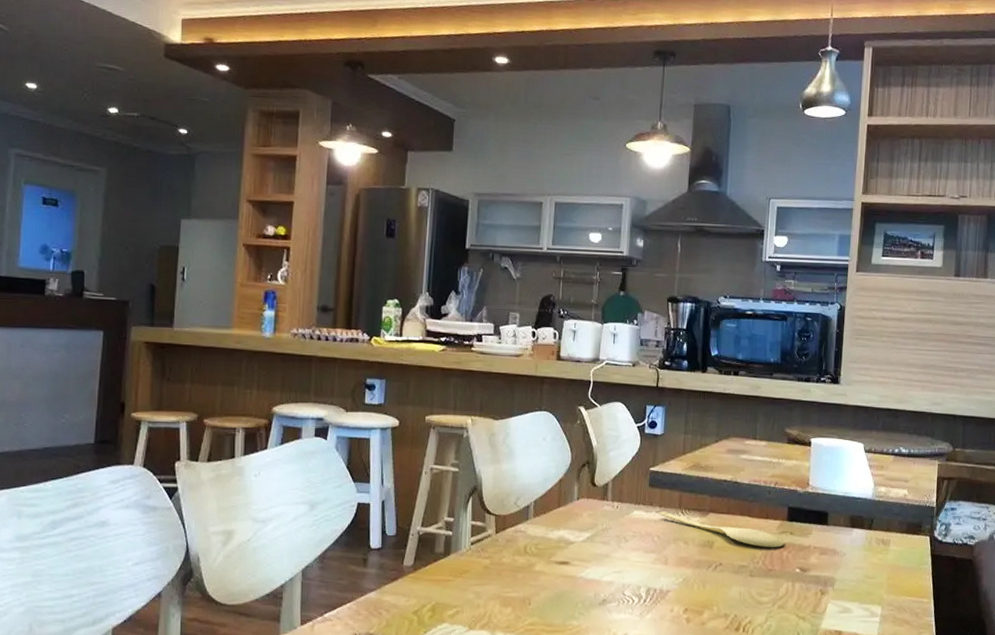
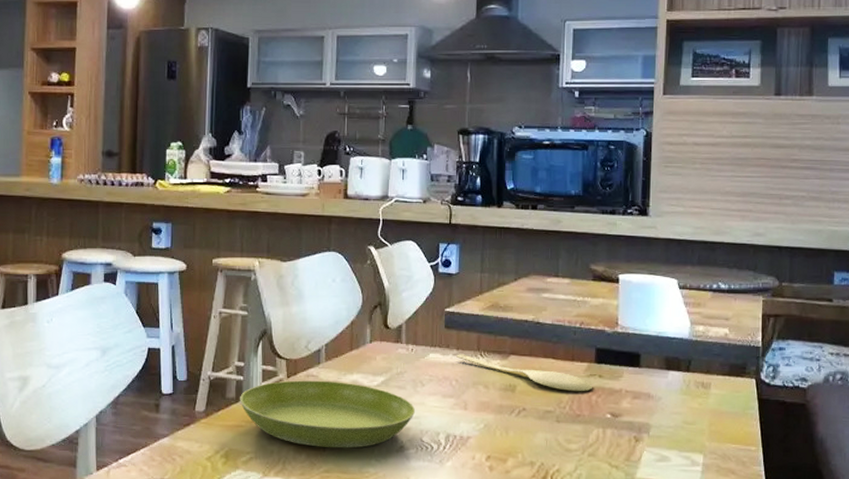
saucer: none [448,536,618,602] -> present [240,380,415,449]

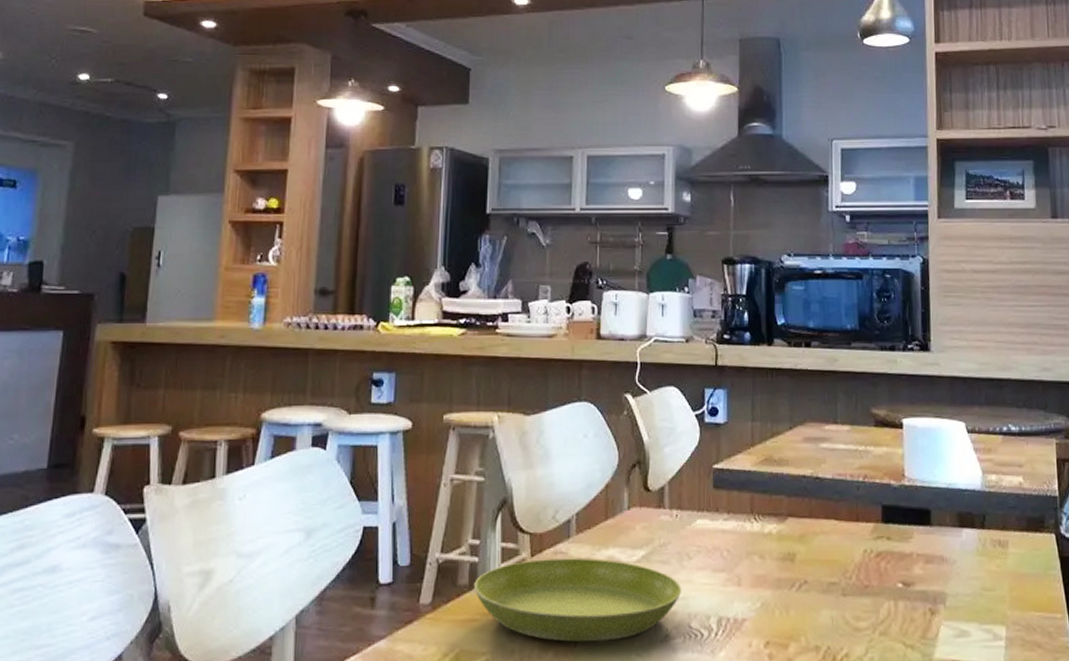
spoon: present [456,354,593,392] -> none [727,518,881,559]

